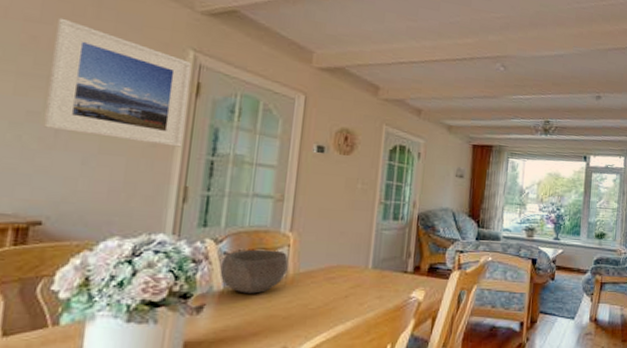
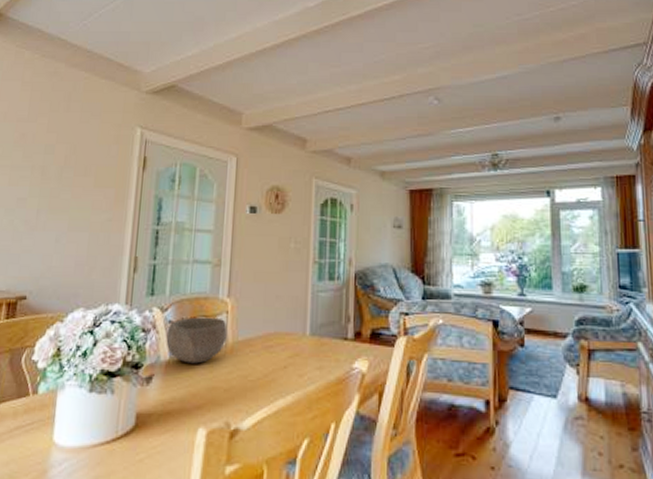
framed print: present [43,17,191,147] -> none [29,115,139,219]

